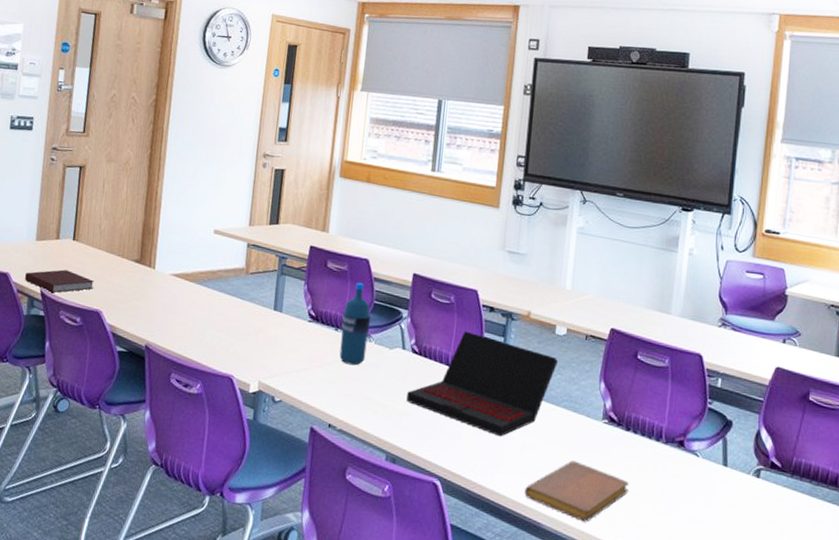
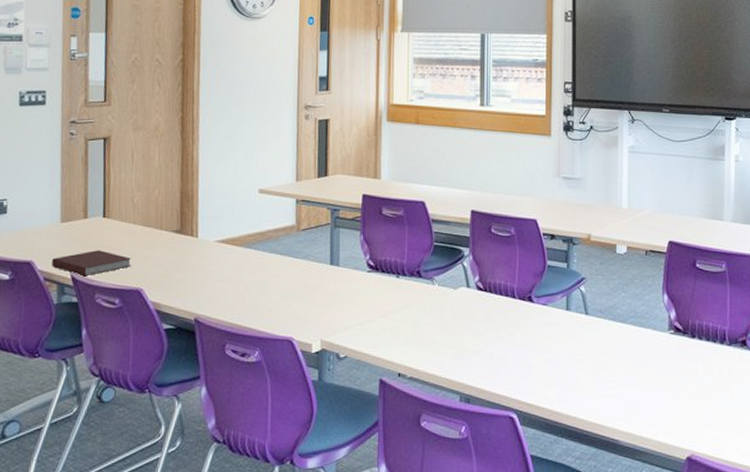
water bottle: present [339,282,371,366] -> none [402,225,432,311]
laptop: present [406,331,558,437] -> none [476,261,621,361]
notebook: present [524,460,629,522] -> none [600,374,699,432]

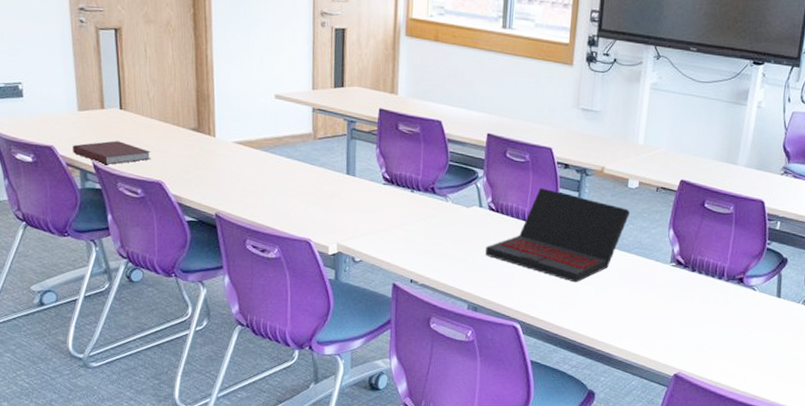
laptop: none [476,261,621,361] -> present [485,187,630,283]

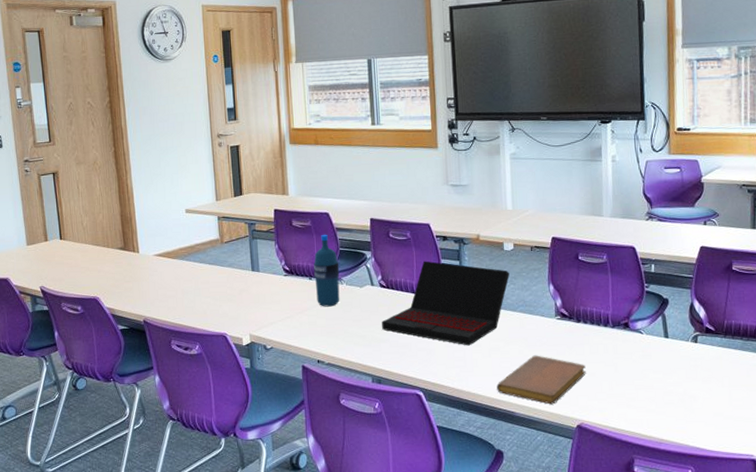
notebook: present [73,140,151,165] -> none [24,267,88,288]
water bottle: none [417,144,447,225] -> present [314,234,340,307]
notebook: none [598,300,693,351] -> present [496,355,586,405]

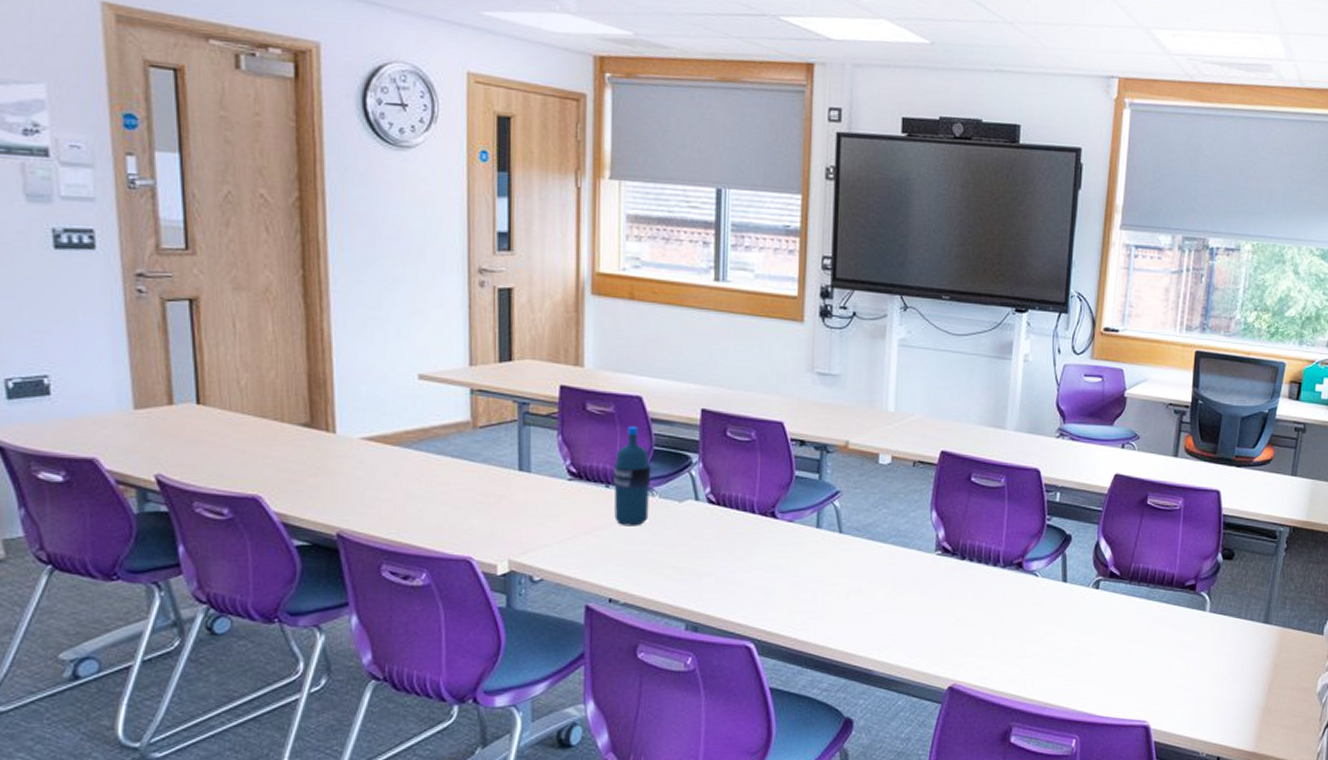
laptop: present [382,261,509,346] -> none [705,471,883,585]
notebook: present [496,355,586,405] -> none [852,599,966,661]

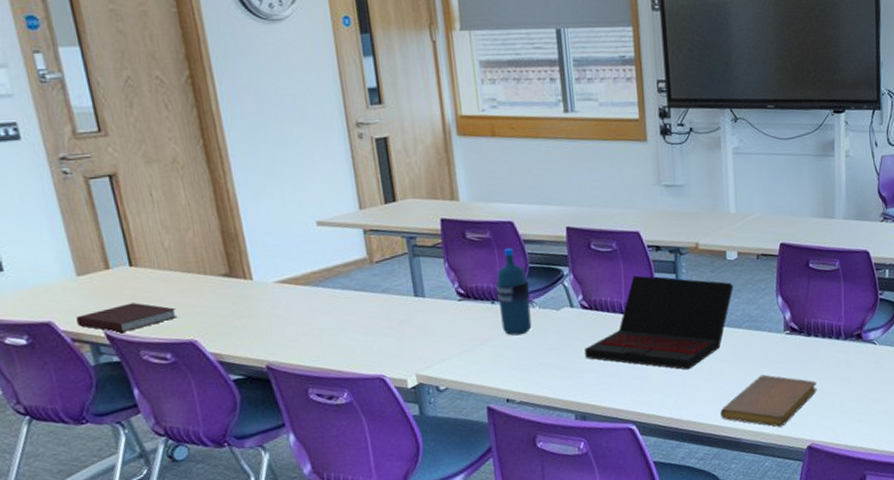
notebook: none [126,446,243,478] -> present [76,302,178,332]
laptop: none [705,471,883,585] -> present [585,275,733,370]
notebook: none [852,599,966,661] -> present [720,374,817,427]

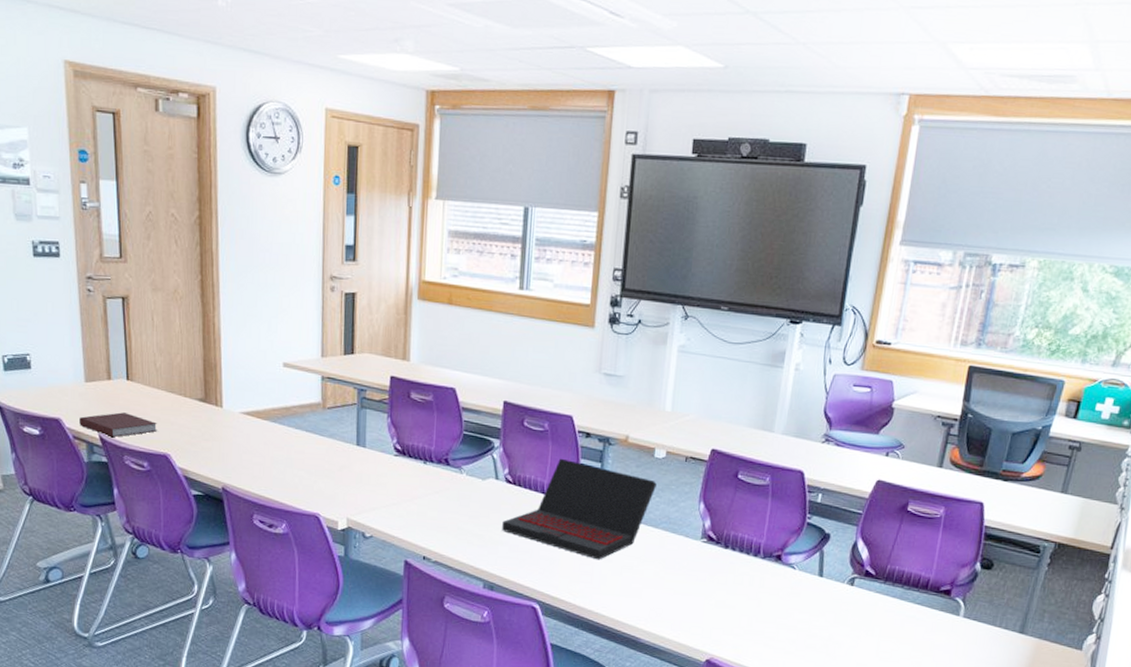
water bottle: present [496,247,532,336] -> none [430,412,461,498]
notebook: present [720,374,817,427] -> none [623,578,726,635]

